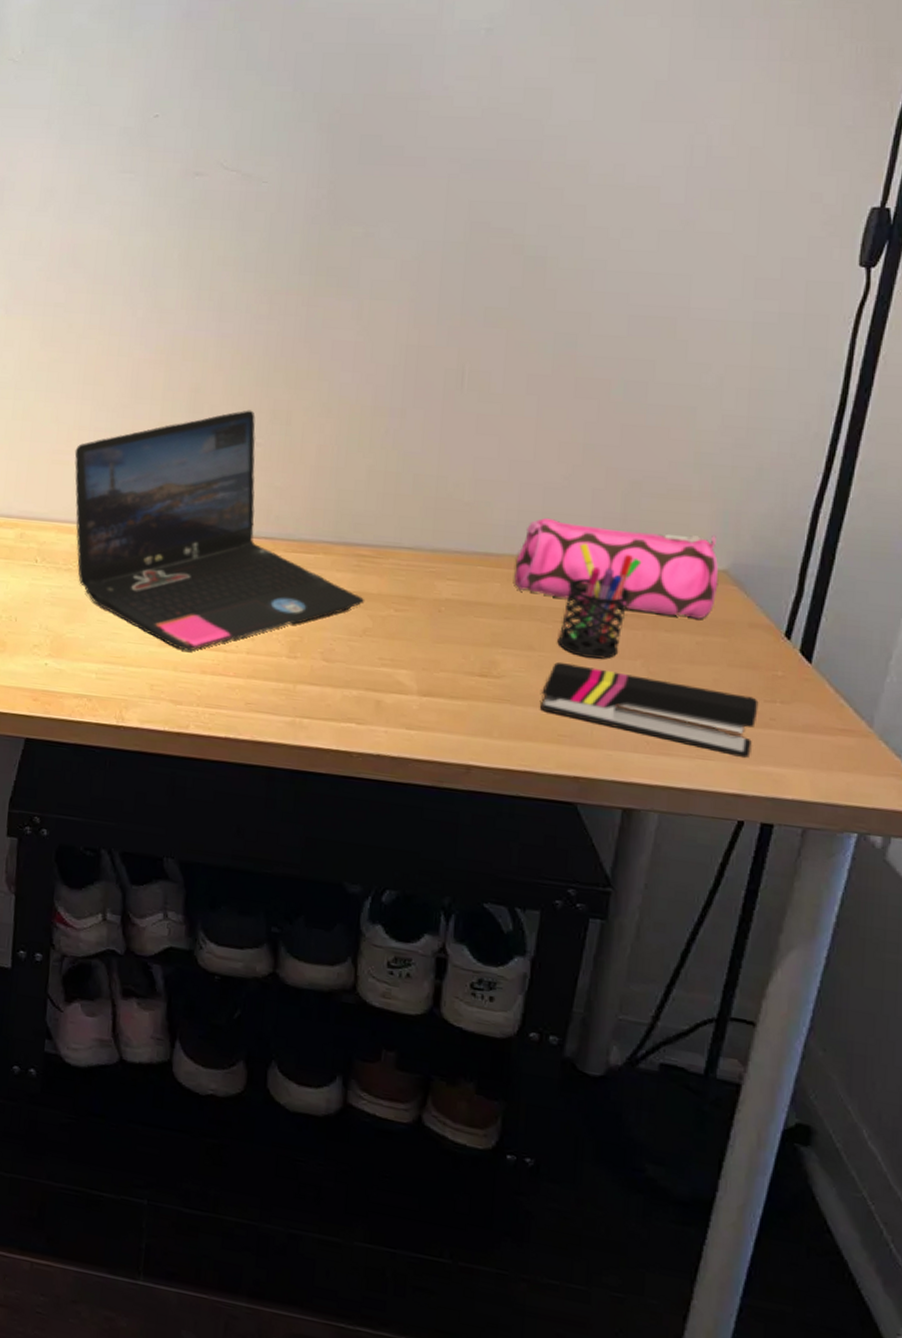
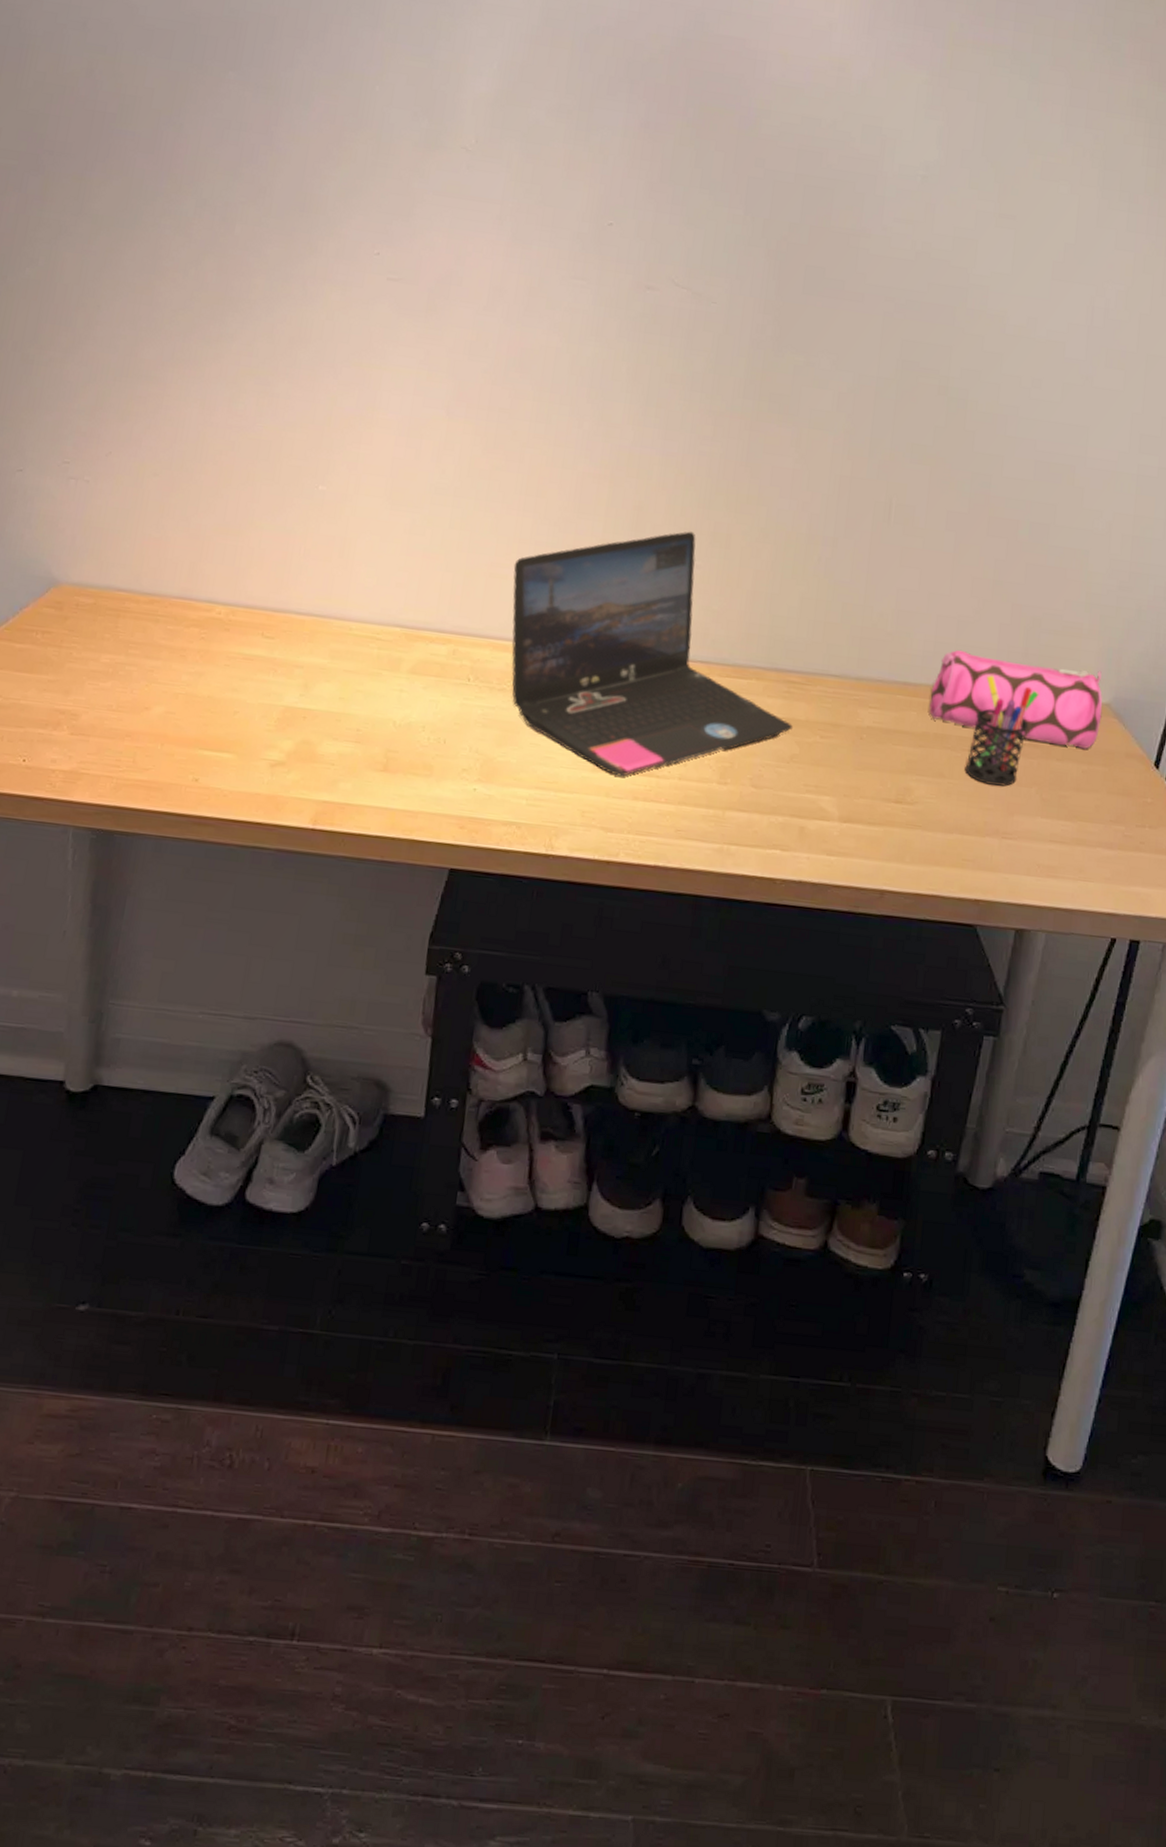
stapler: present [540,661,759,759] -> none [948,788,1132,880]

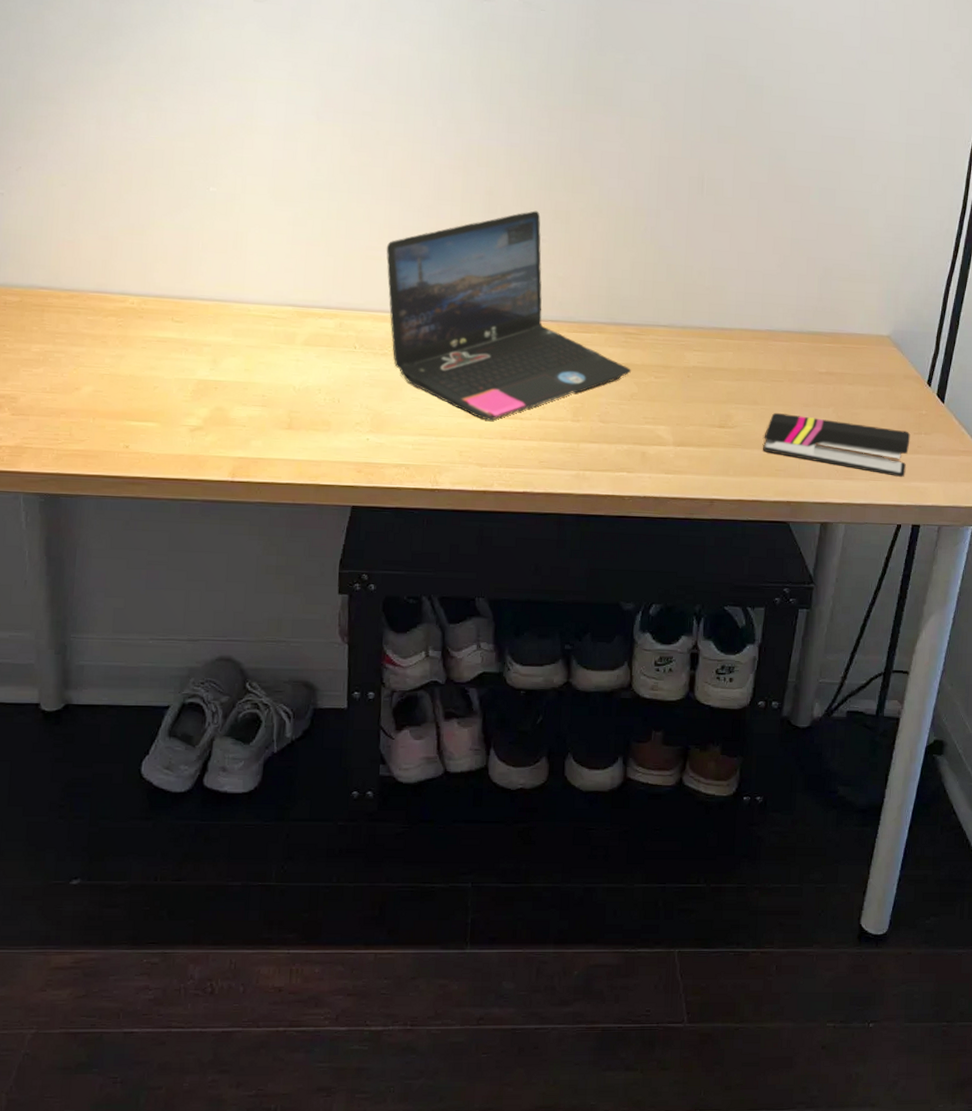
pencil case: present [929,649,1103,749] -> none [743,298,884,374]
stapler: none [948,788,1132,880] -> present [763,412,911,478]
pen holder: present [965,675,1039,787] -> none [774,318,833,408]

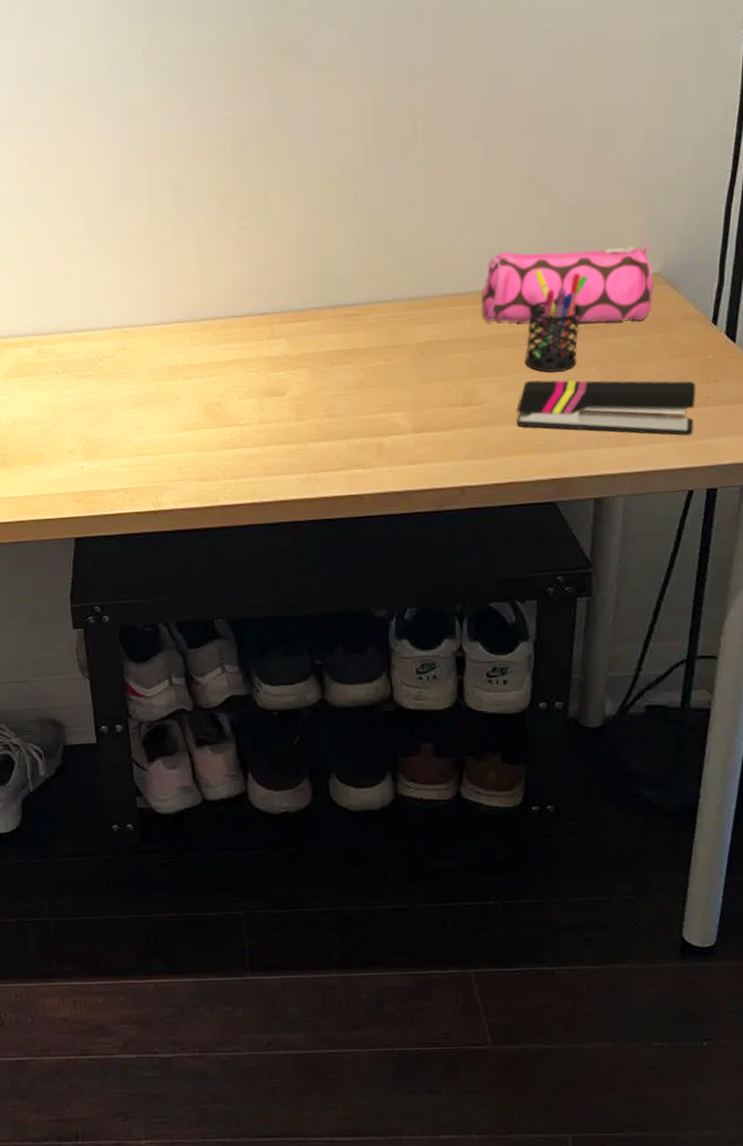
laptop: present [386,210,632,421] -> none [76,195,357,432]
pencil case: none [743,298,884,374] -> present [482,242,654,323]
pen holder: none [774,318,833,408] -> present [525,269,588,373]

